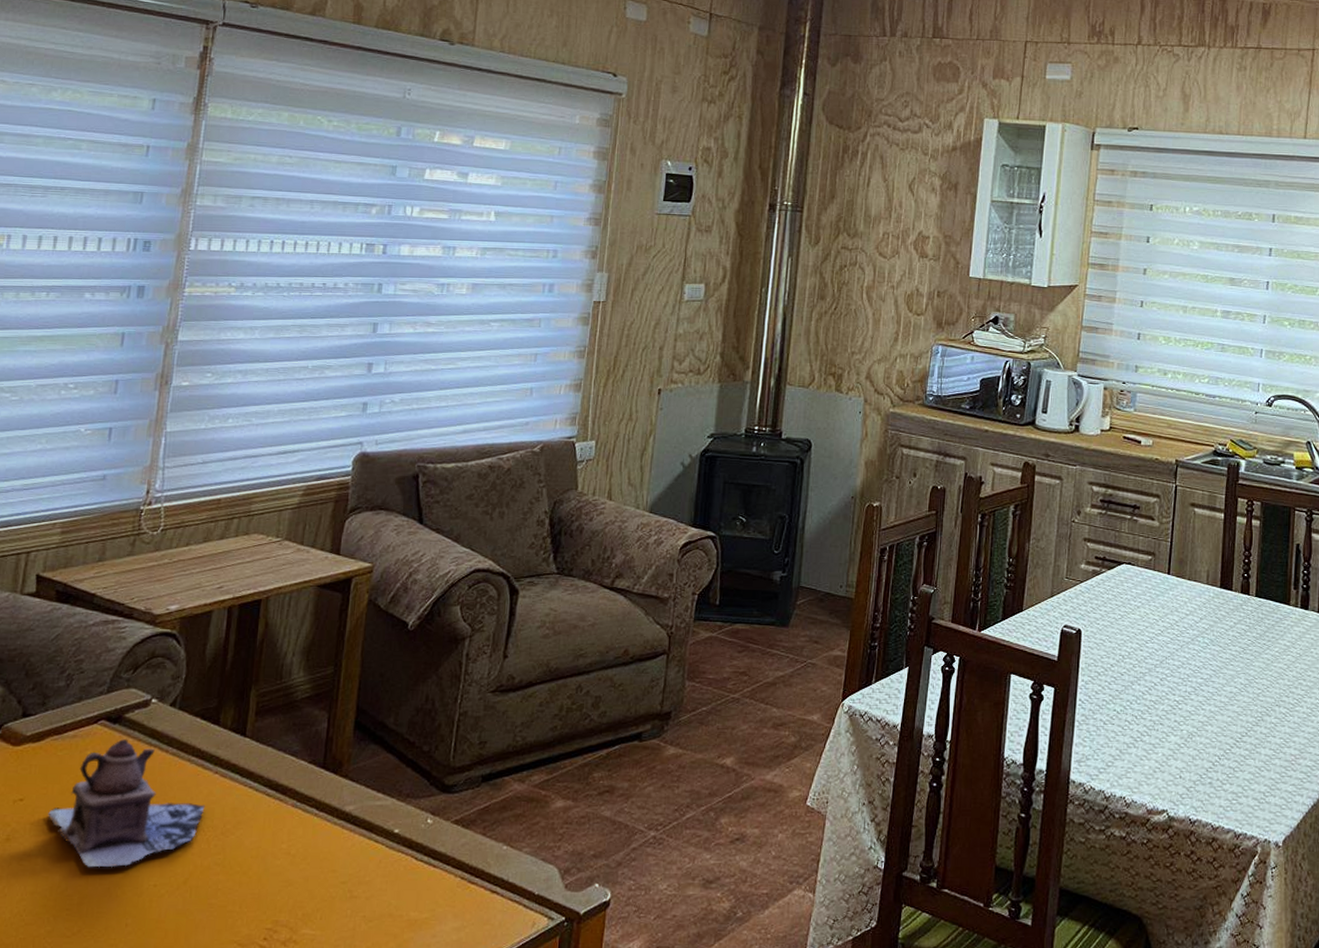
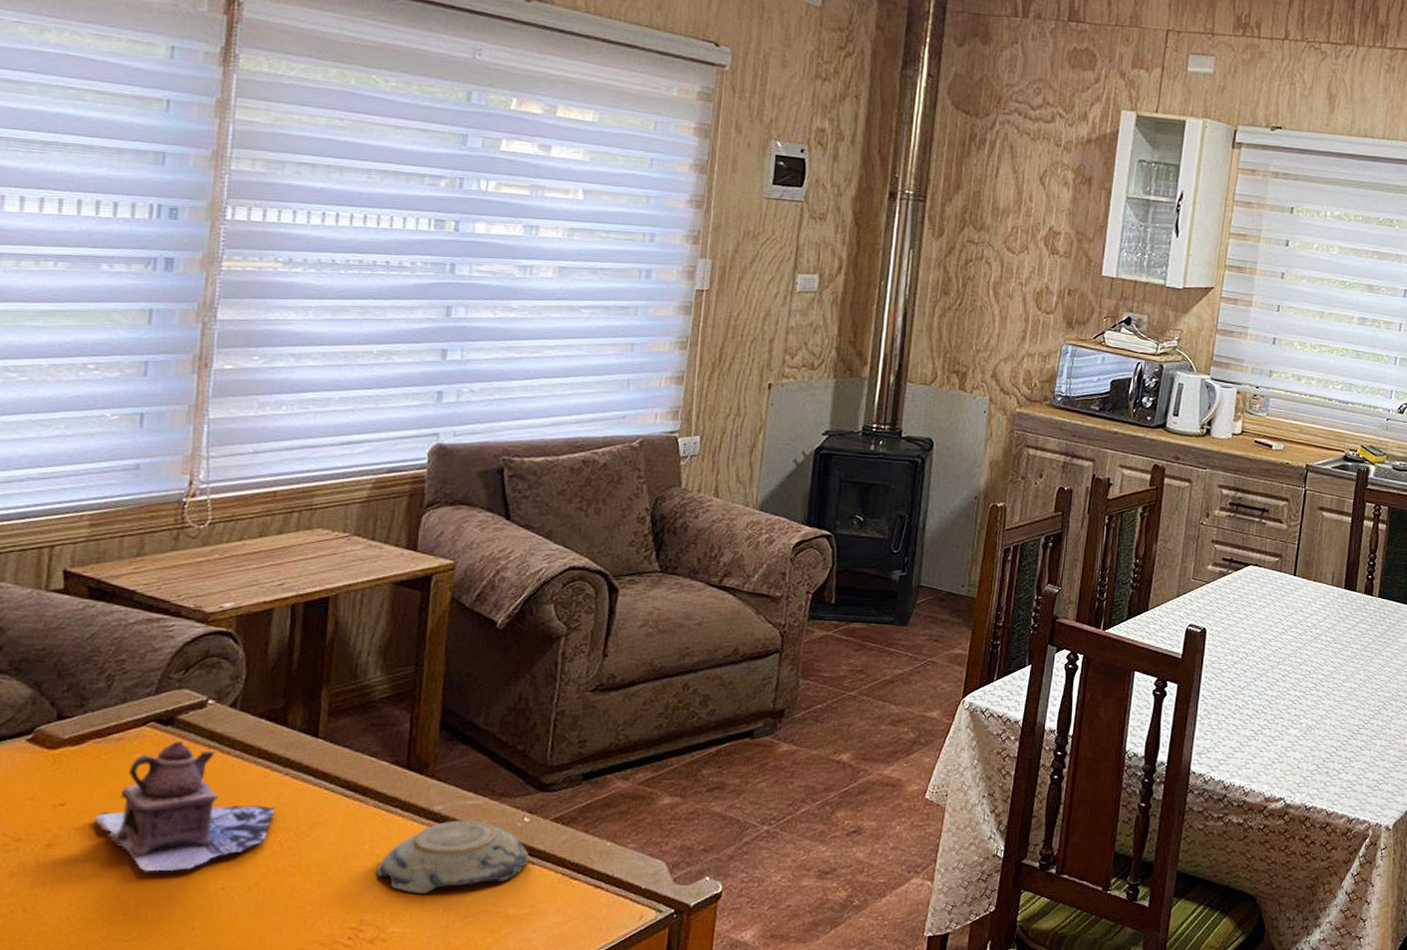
decorative bowl: none [292,821,431,896] -> present [376,820,529,895]

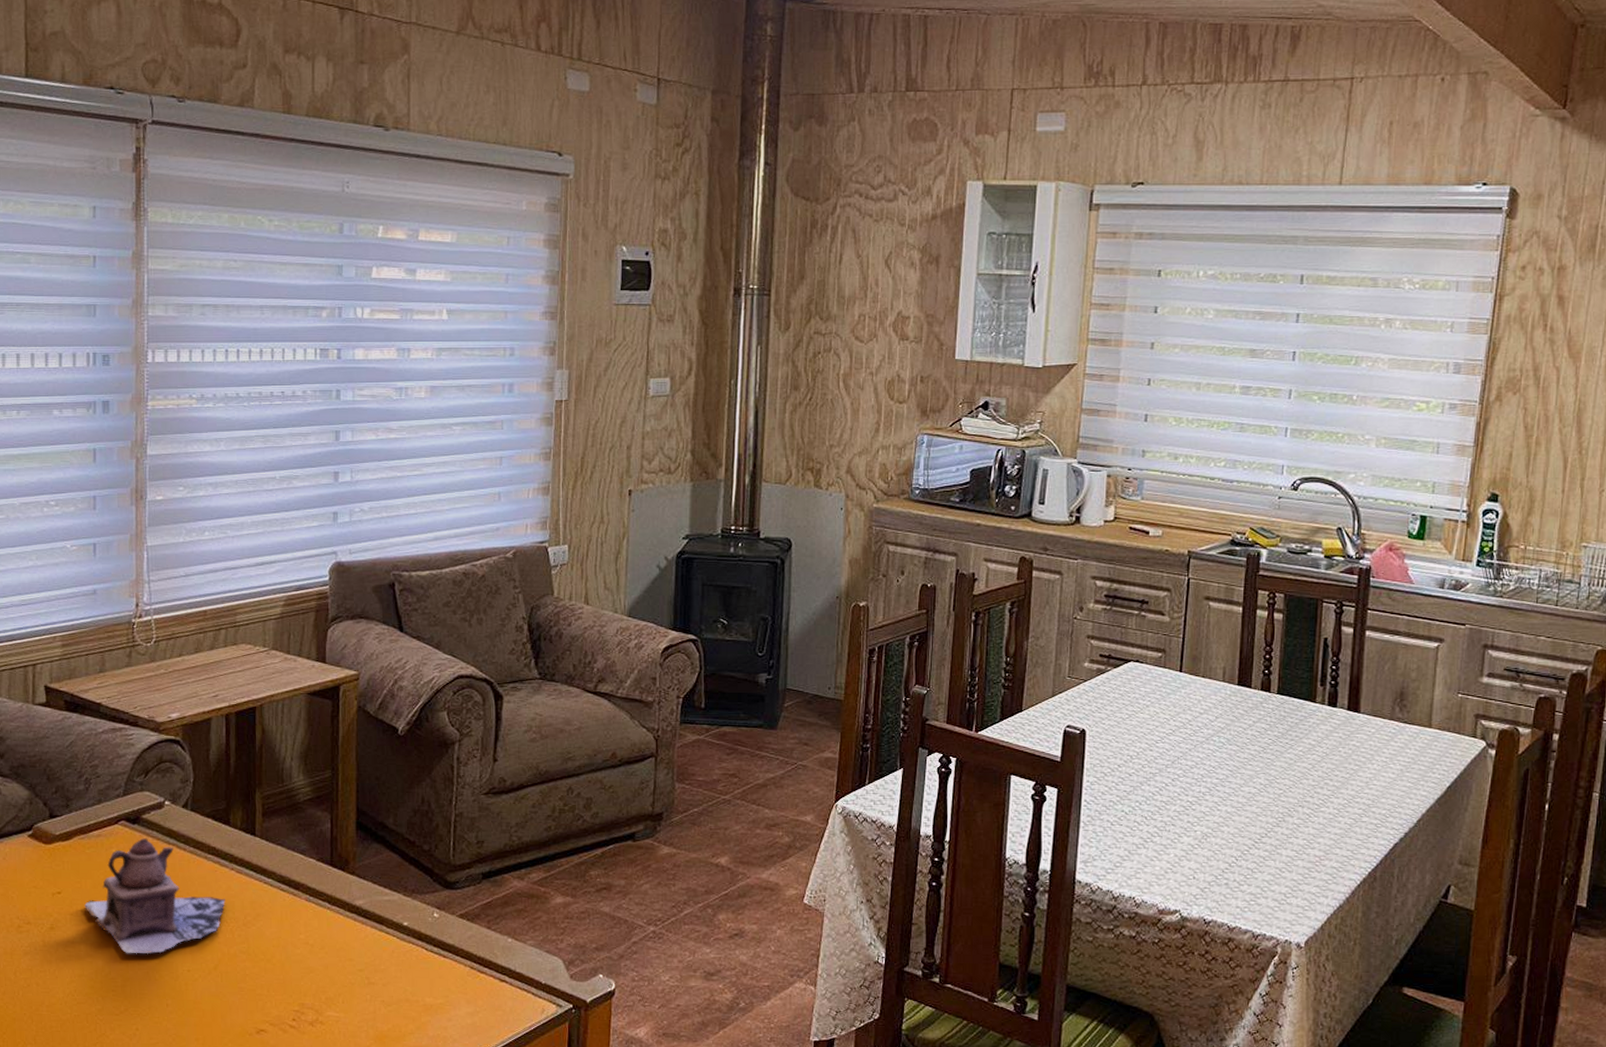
decorative bowl: present [376,820,529,895] -> none [312,914,441,982]

